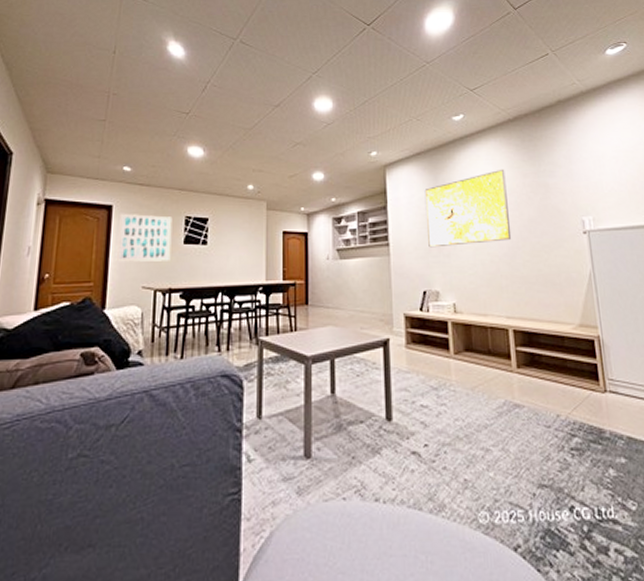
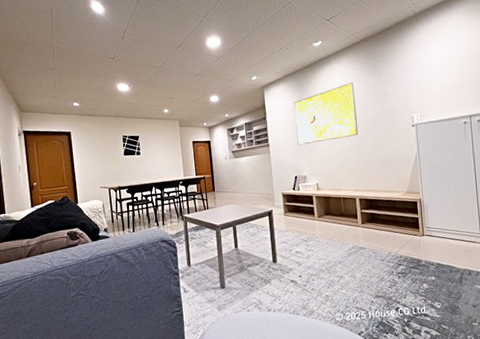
wall art: present [115,213,173,262] -> none [77,136,117,171]

